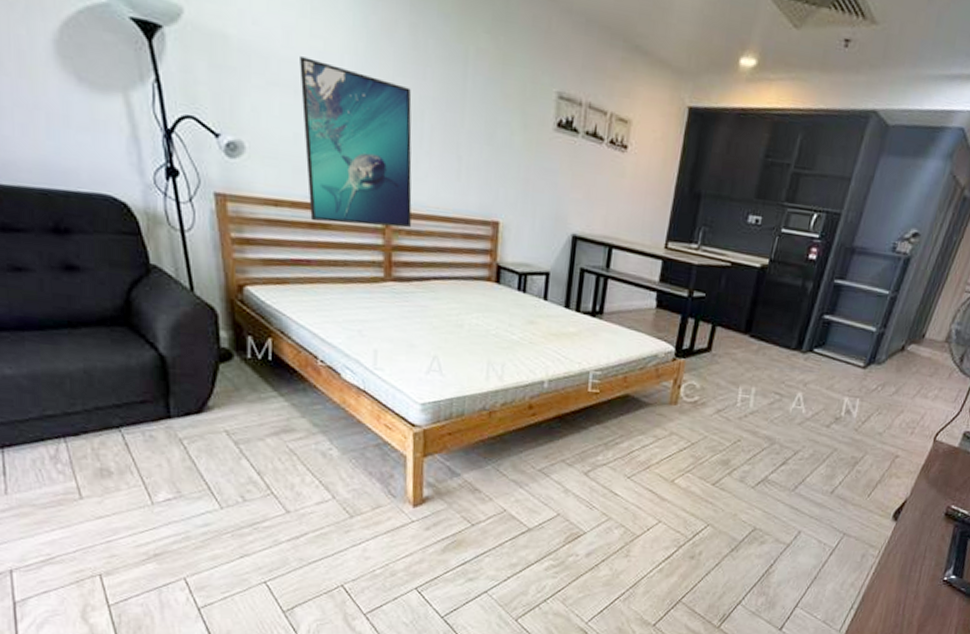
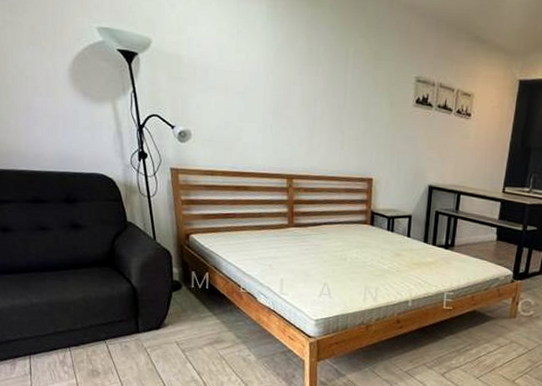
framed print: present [300,56,412,228] -> none [229,66,308,187]

